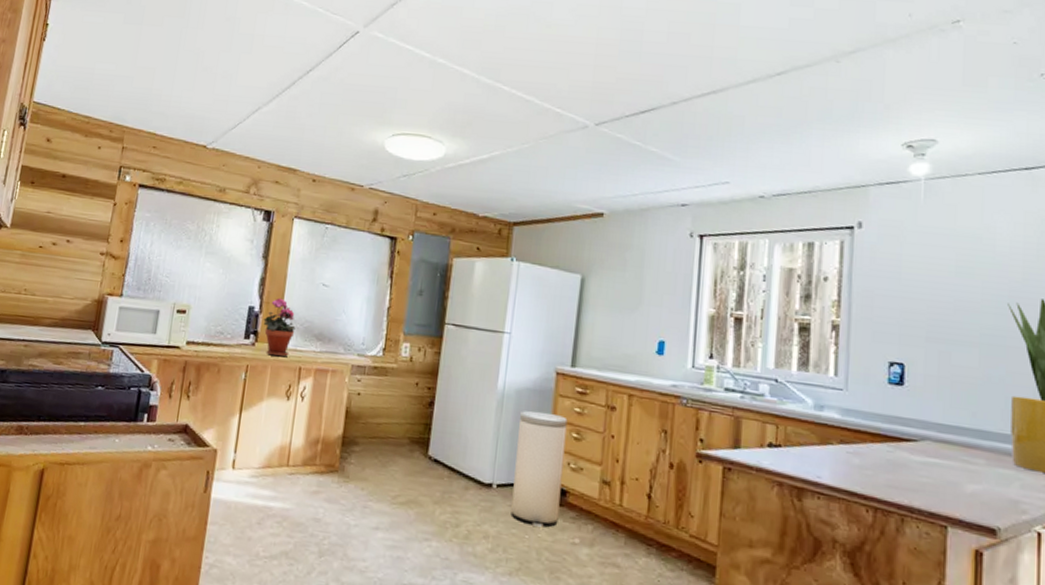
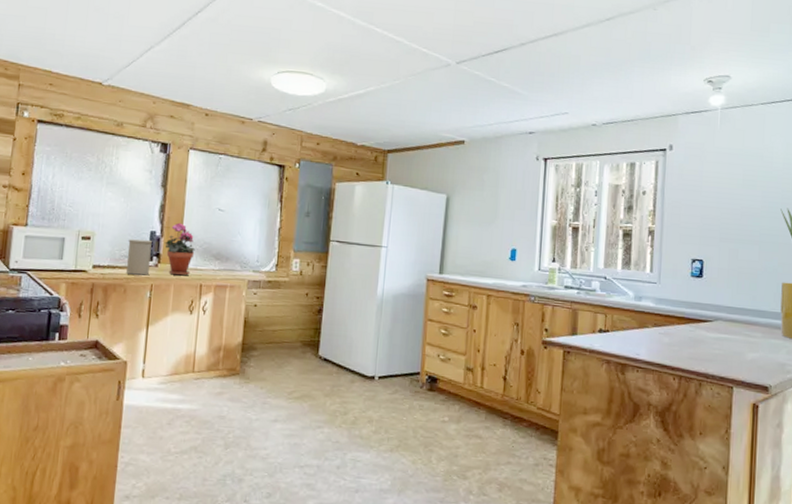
canister: none [221,314,250,355] -> present [126,238,152,275]
pedal bin: present [511,410,568,529] -> none [391,312,437,411]

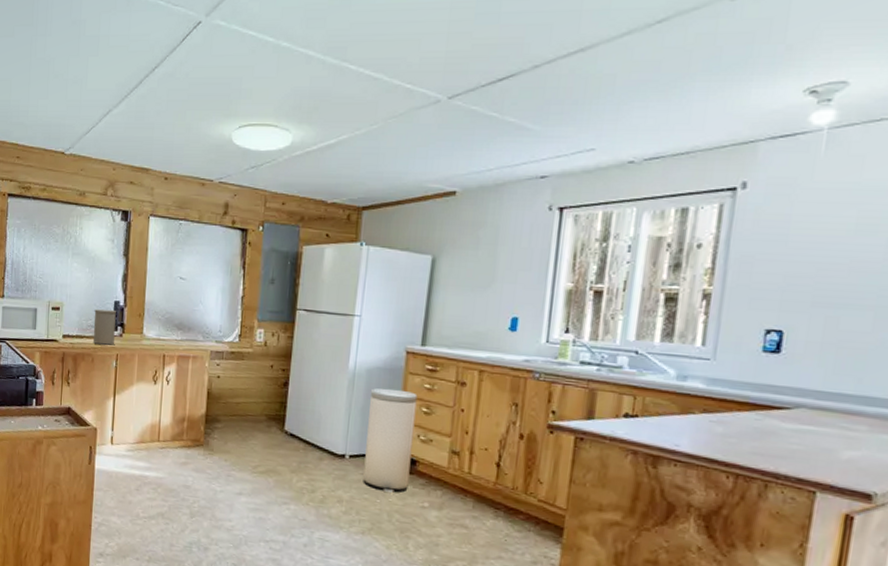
potted plant: present [165,222,195,276] -> none [128,292,158,346]
pedal bin: none [391,312,437,411] -> present [363,388,418,494]

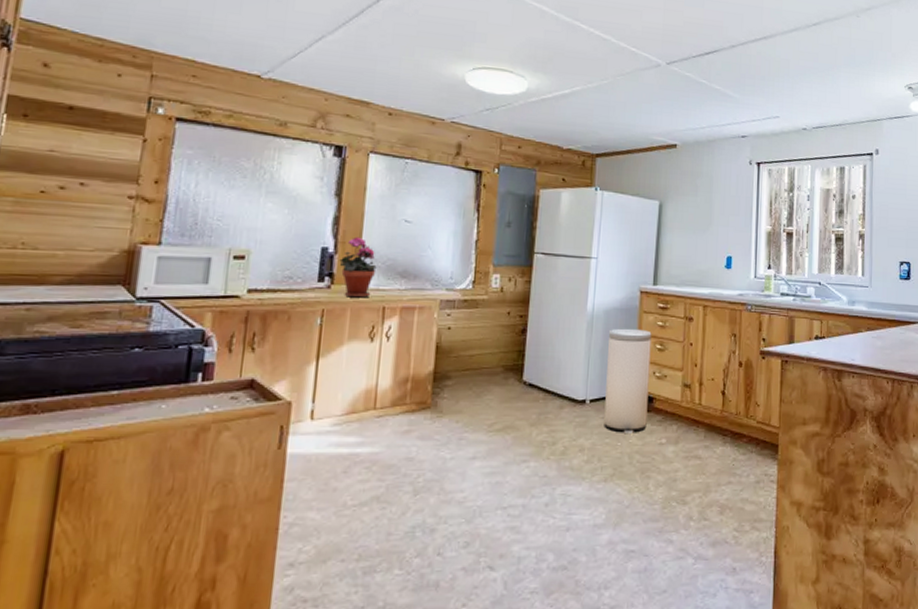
canister: present [93,308,116,345] -> none [290,256,323,299]
potted plant: none [128,292,158,346] -> present [339,237,377,298]

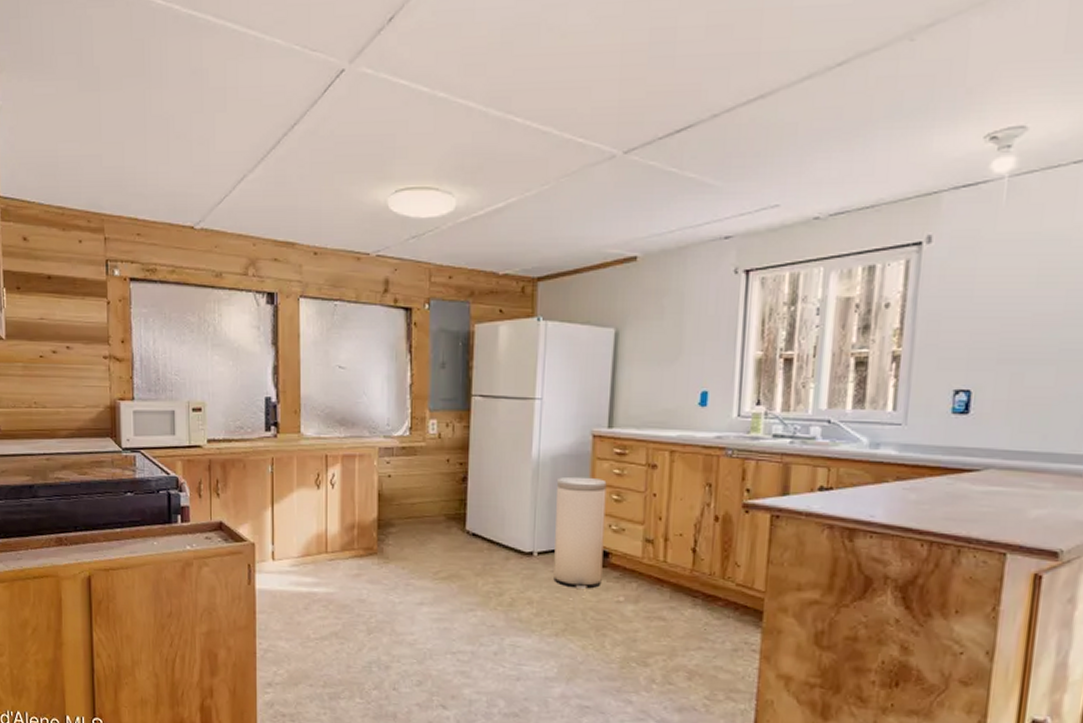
potted plant: present [339,237,377,298] -> none [282,385,316,446]

